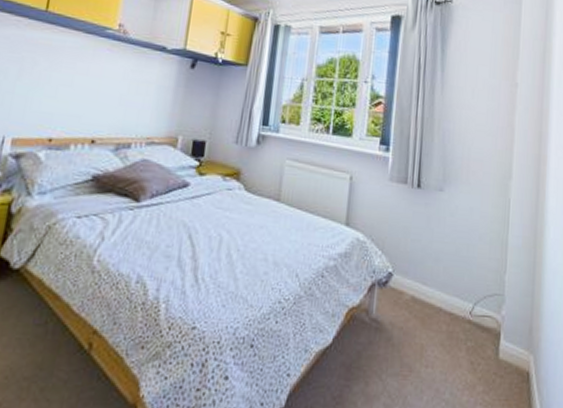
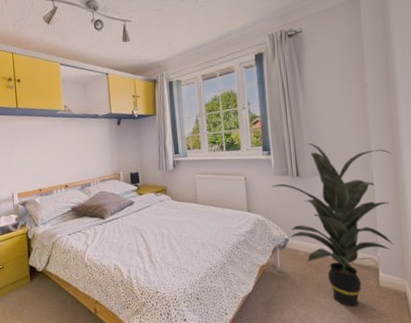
indoor plant: none [383,145,536,386] -> present [272,143,394,308]

